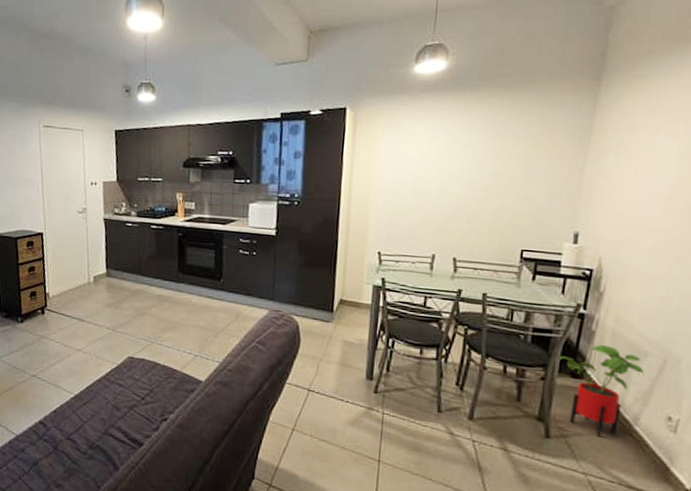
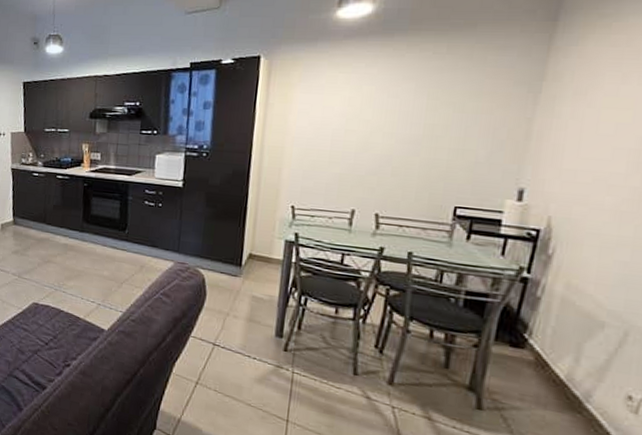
house plant: present [558,345,645,437] -> none [495,312,600,413]

